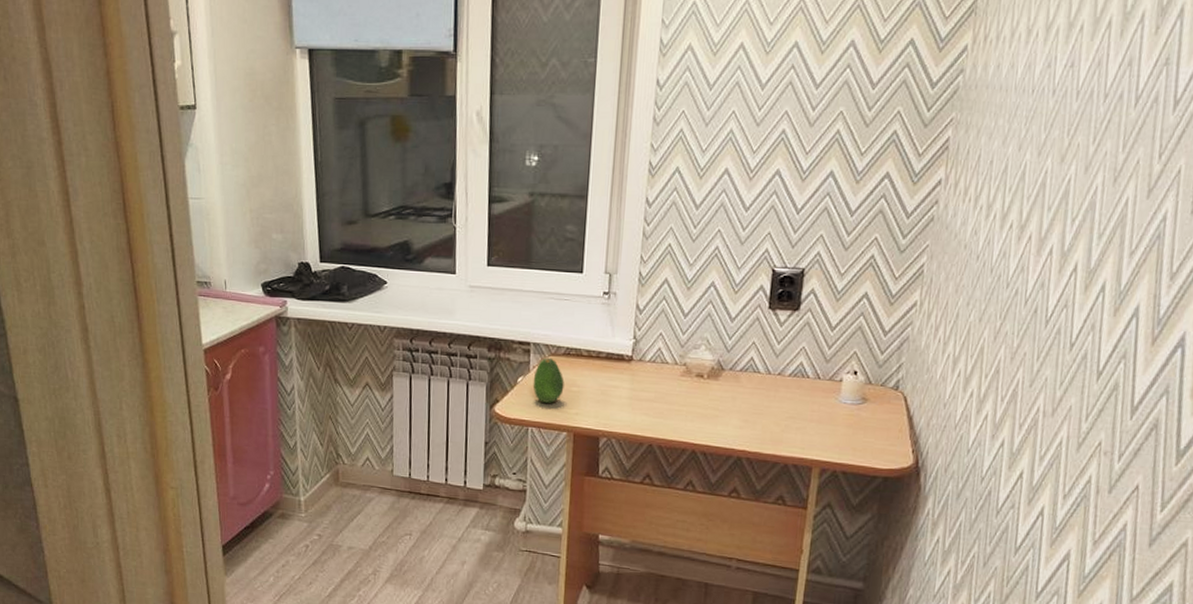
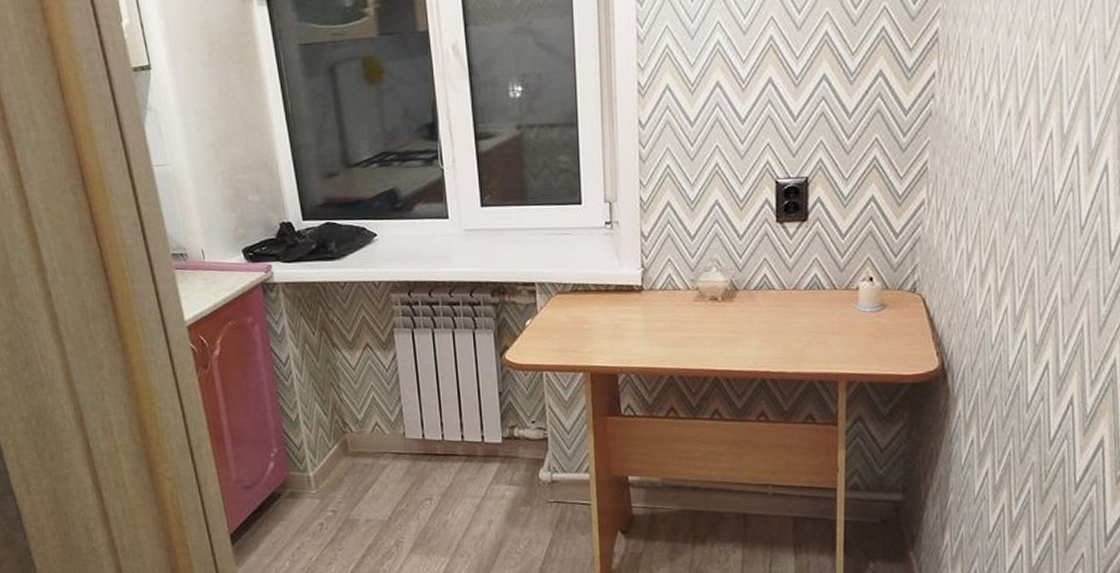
fruit: present [533,357,564,403] -> none [542,296,575,344]

